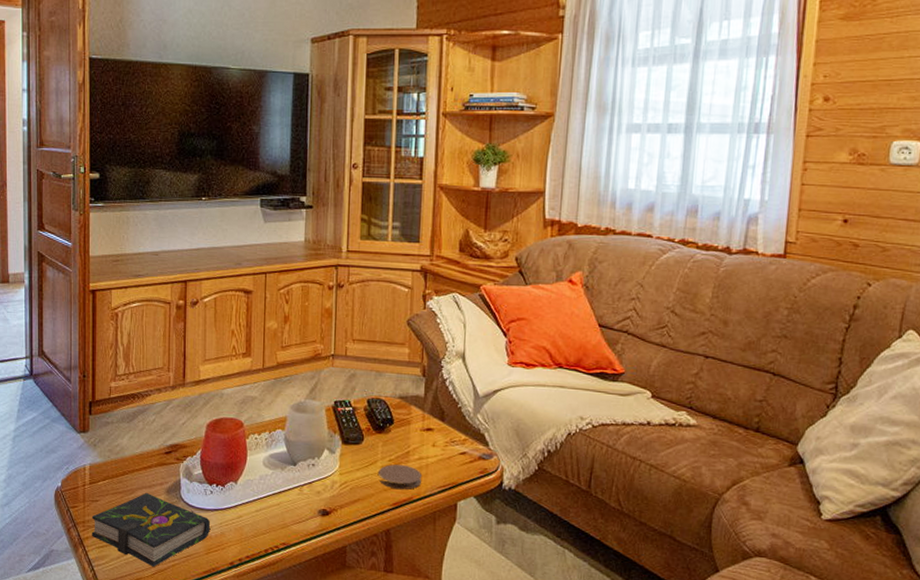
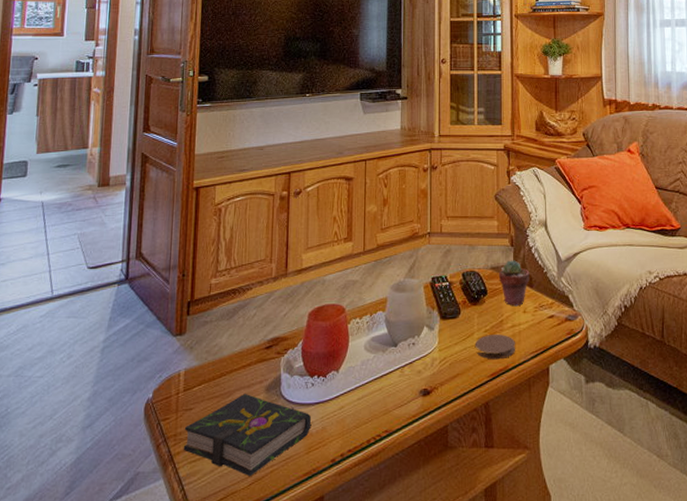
potted succulent: none [407,391,442,439] -> present [499,260,530,307]

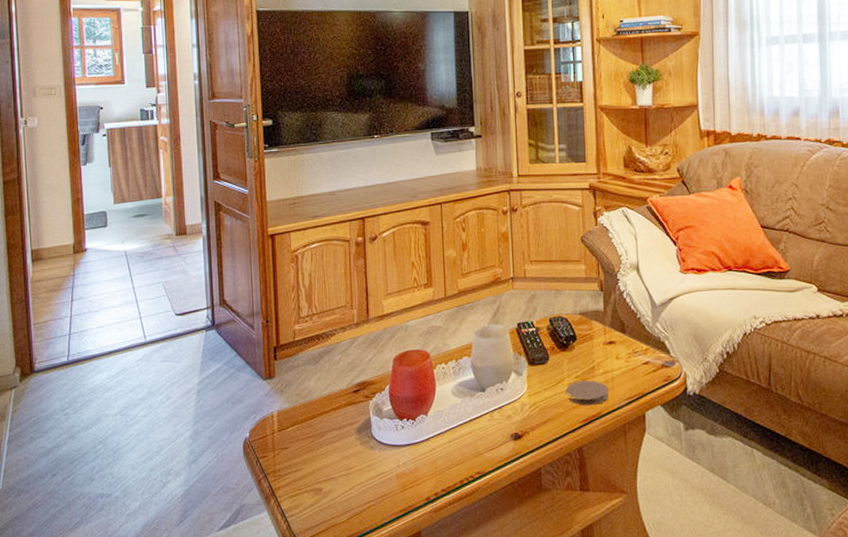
book: present [183,393,311,477] -> none [282,434,403,512]
potted succulent: present [499,260,530,307] -> none [589,305,622,353]

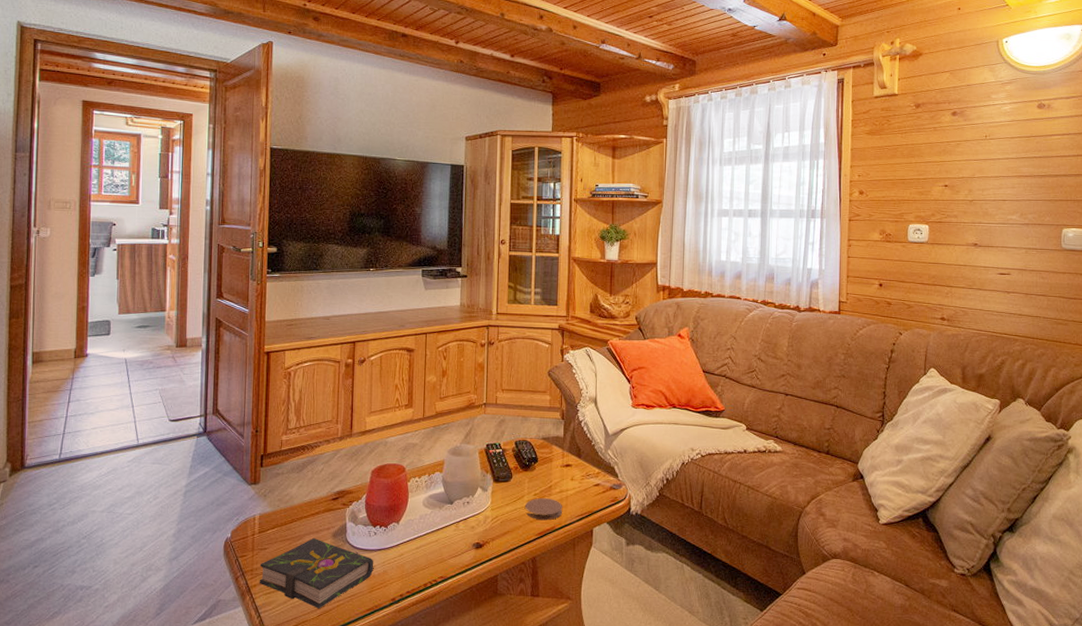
book: none [282,434,403,512] -> present [259,537,373,609]

